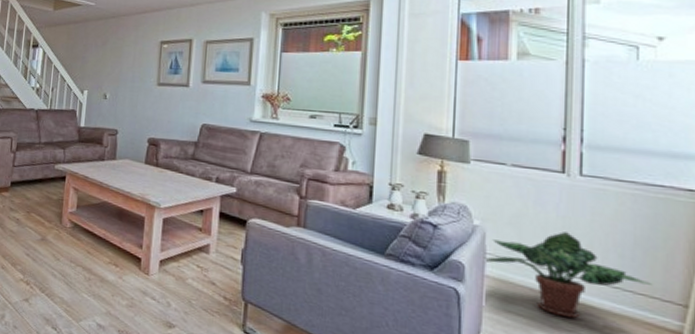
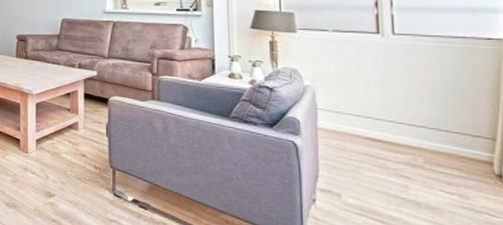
potted plant: present [485,232,651,319] -> none [316,84,462,159]

